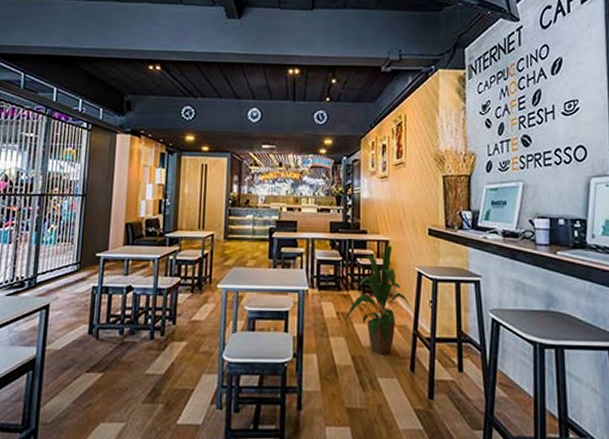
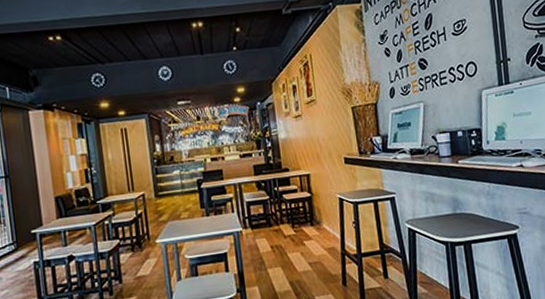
house plant: present [344,245,415,355] -> none [278,178,341,277]

